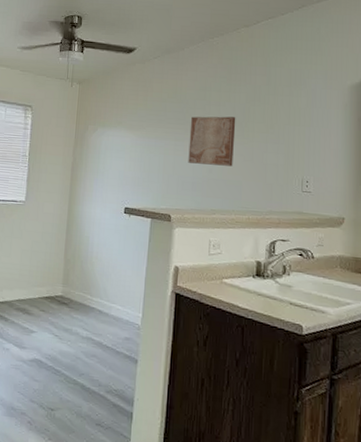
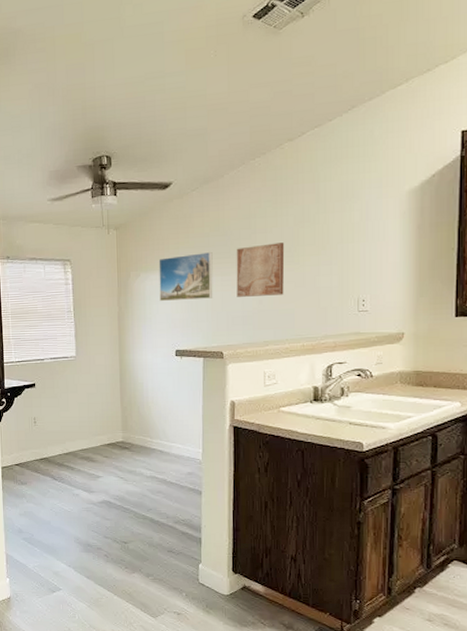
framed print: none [114,116,168,161] -> present [158,251,213,301]

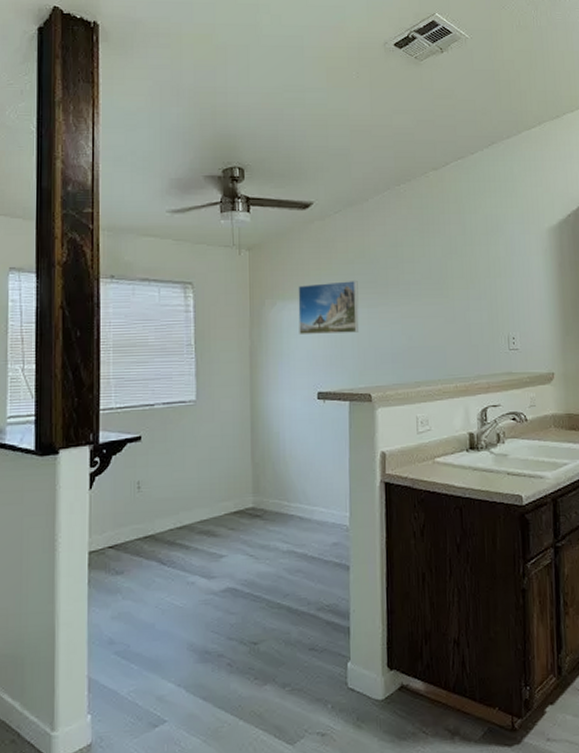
wall art: present [236,242,285,297] -> none [383,274,434,332]

